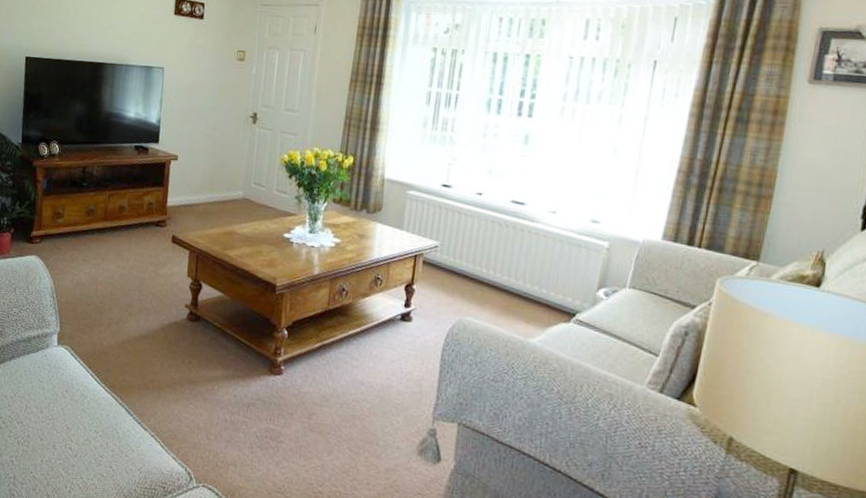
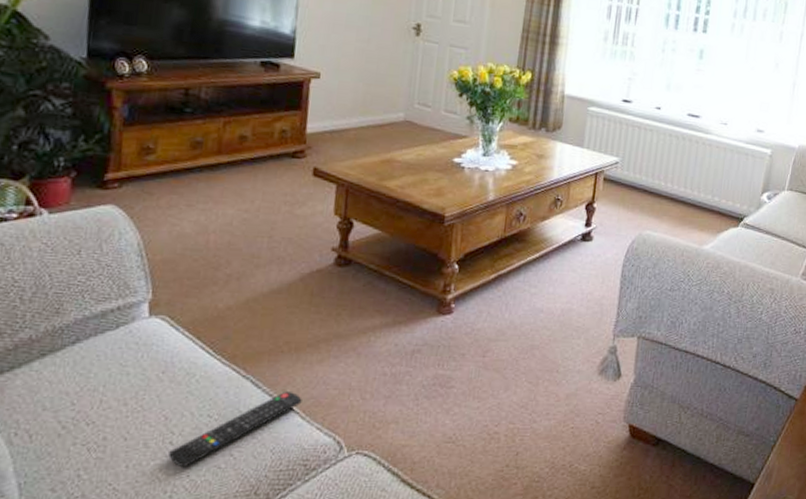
remote control: none [69,421,162,471] -> present [168,390,302,468]

